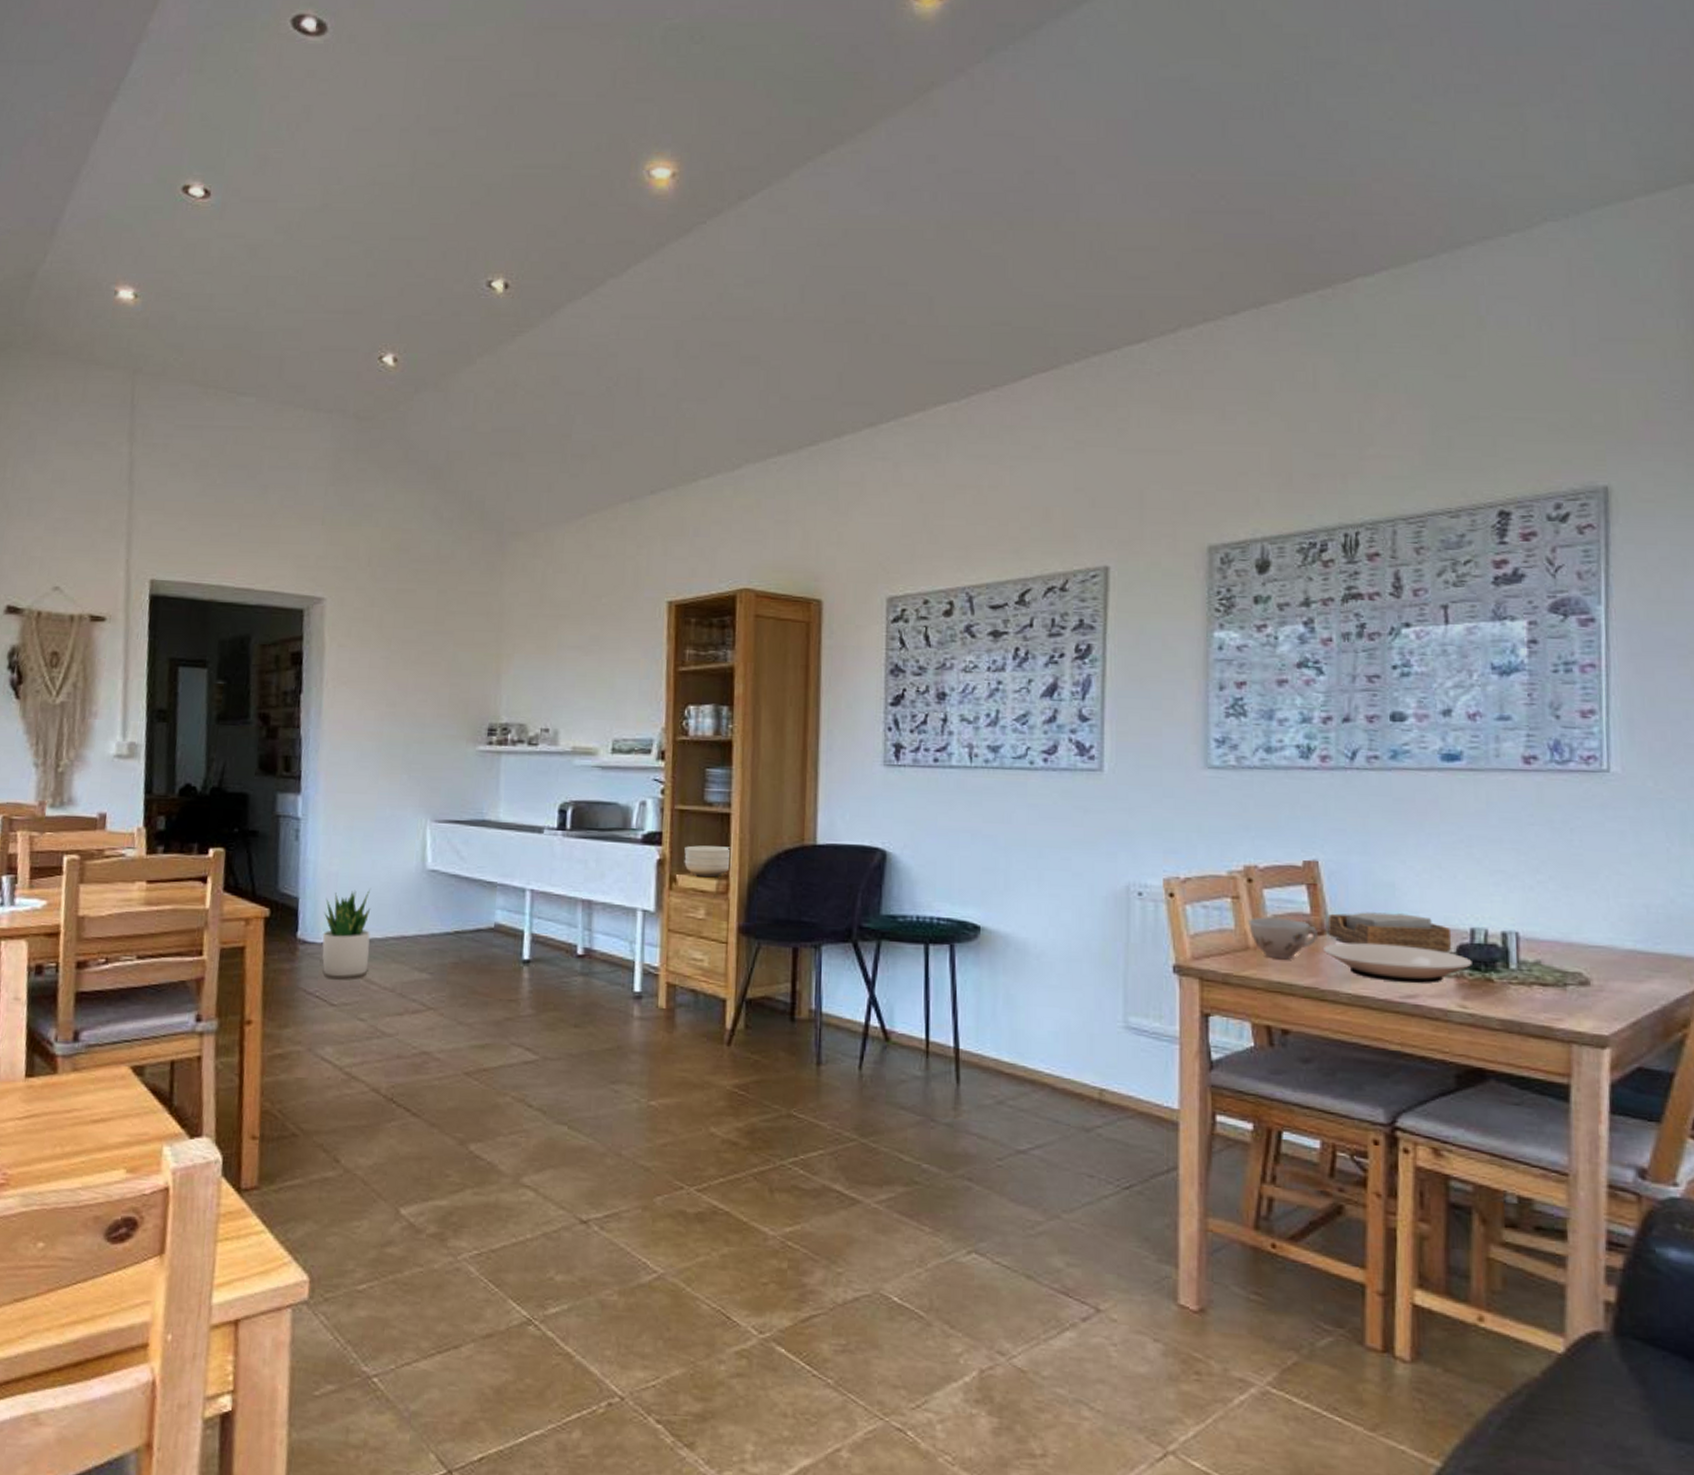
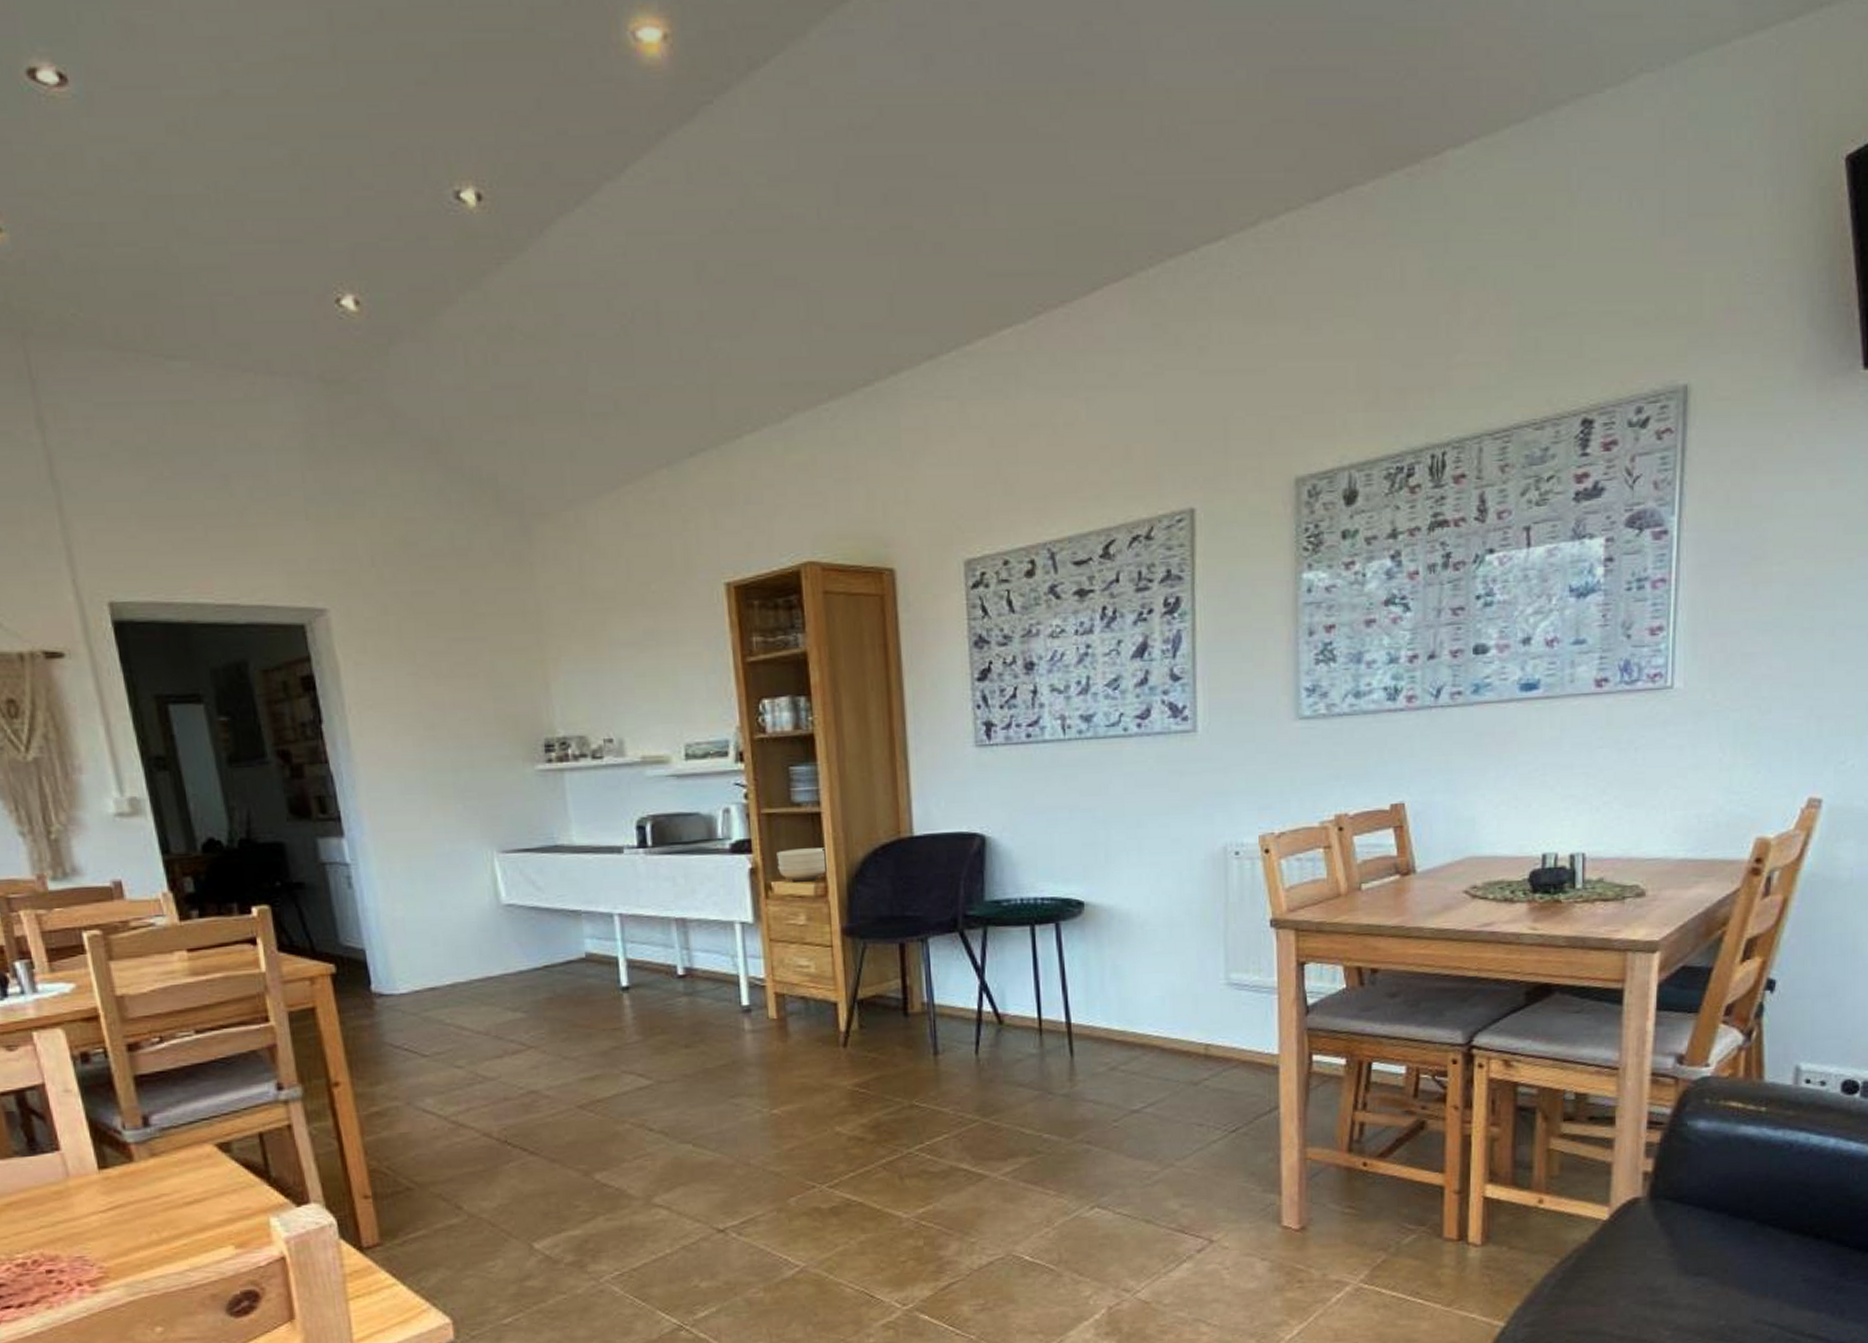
planter: present [322,889,371,981] -> none [395,932,457,1031]
teacup: present [1249,916,1319,958] -> none [1340,862,1405,902]
plate: present [1324,942,1472,983] -> none [1409,877,1543,913]
napkin holder: present [1327,912,1452,954] -> none [1413,846,1525,881]

